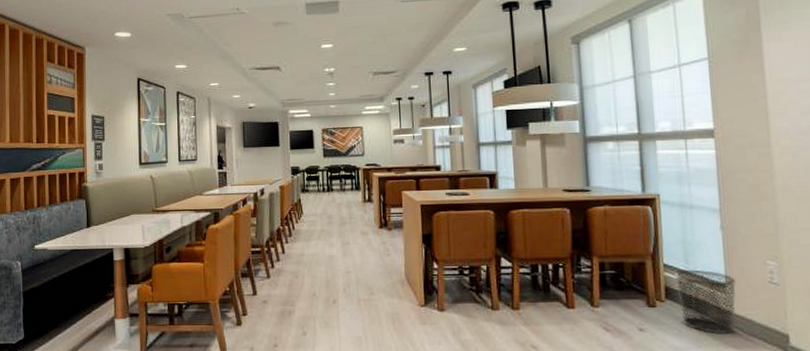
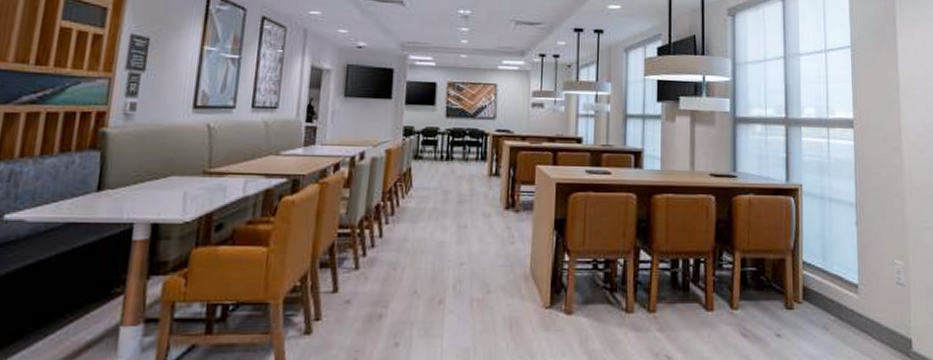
waste bin: present [674,269,736,335] -> none [812,267,867,340]

